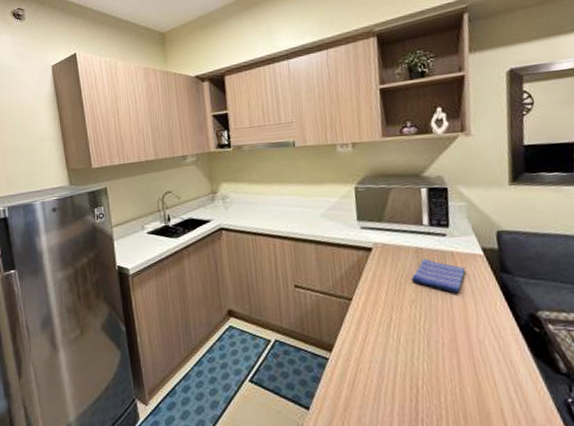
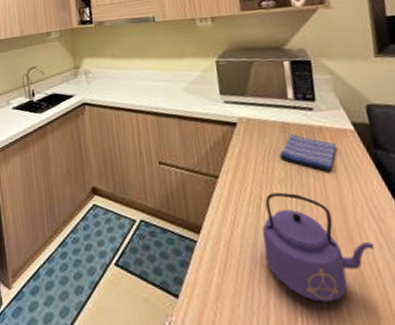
kettle: none [390,313,493,411] -> present [262,192,375,303]

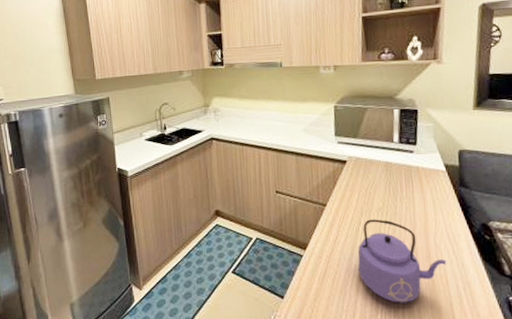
dish towel: present [279,134,337,170] -> none [380,172,429,202]

